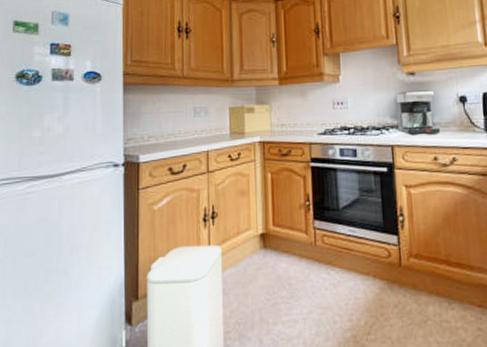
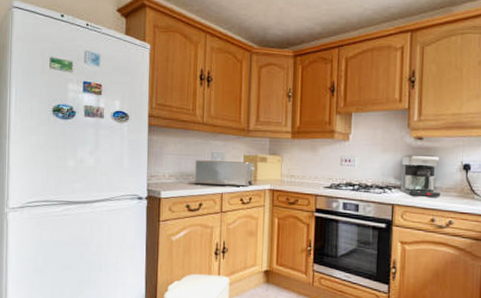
toaster: none [175,114,242,145] -> present [193,159,255,188]

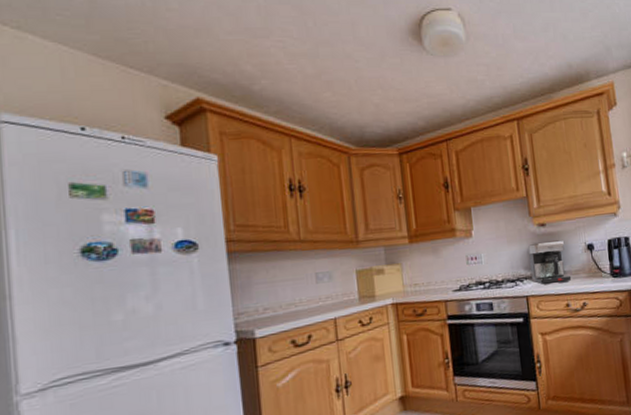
toaster: present [193,159,255,188] -> none [294,276,372,315]

